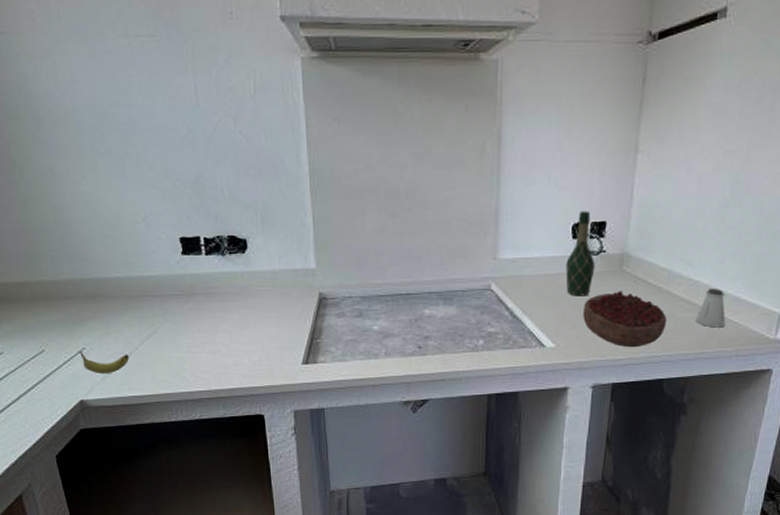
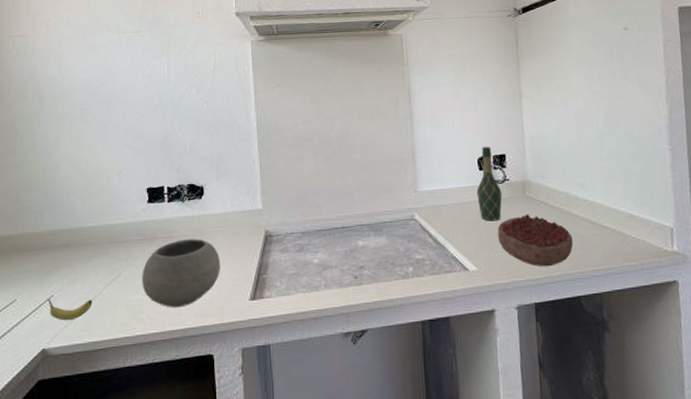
bowl: none [181,297,270,368] -> present [142,238,221,308]
saltshaker: present [696,289,726,328] -> none [598,207,626,244]

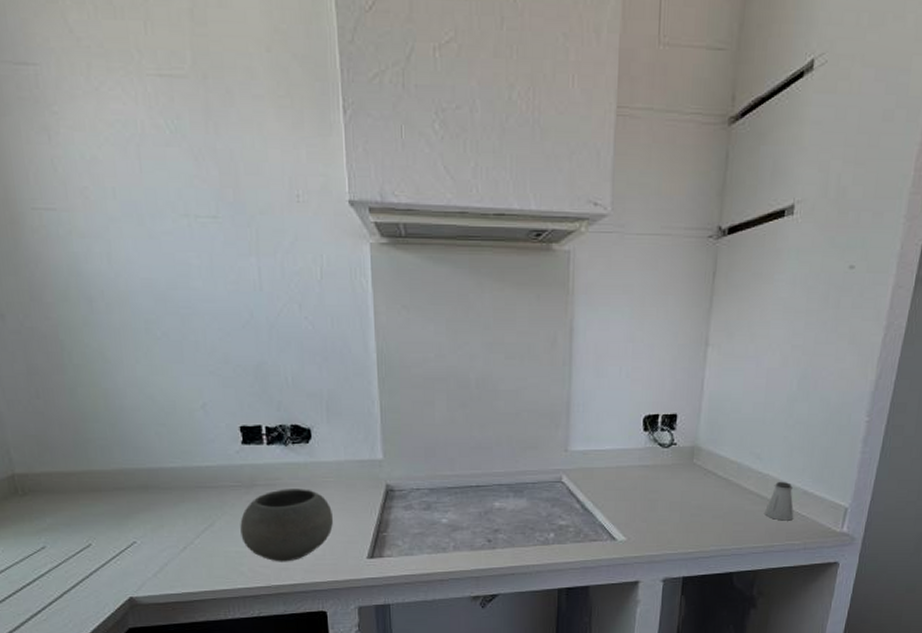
fruit: present [47,298,93,321] -> none [128,544,184,570]
wine bottle: present [476,146,503,222] -> none [637,403,666,489]
decorative bowl: present [497,214,574,267] -> none [654,484,737,541]
saltshaker: none [598,207,626,244] -> present [765,482,794,521]

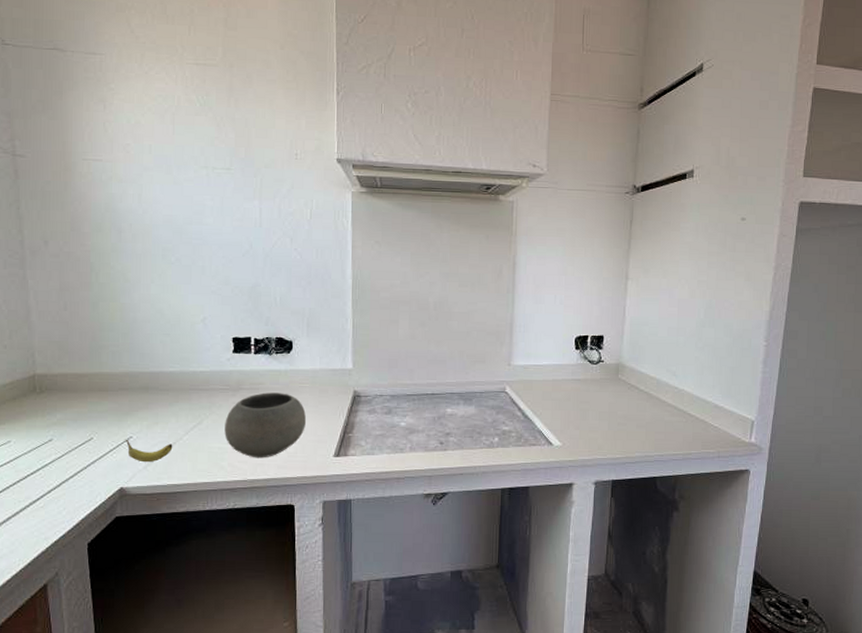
fruit: none [128,544,184,570] -> present [125,439,173,463]
saltshaker: present [765,482,794,521] -> none [682,397,708,431]

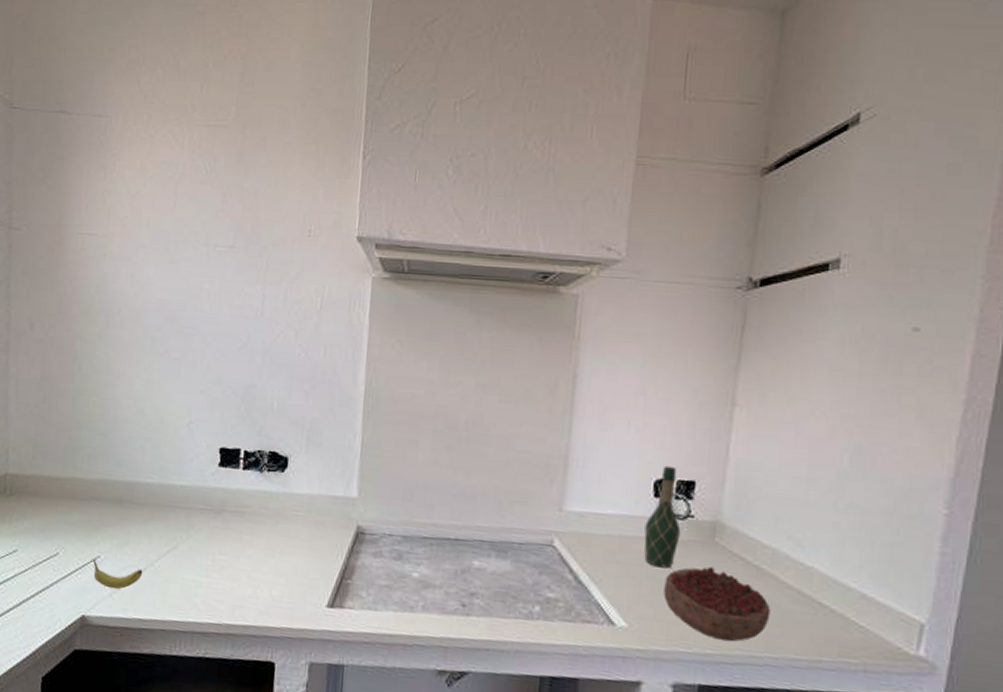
bowl: present [224,392,307,458] -> none [201,518,298,600]
wine bottle: none [570,326,595,400] -> present [644,465,681,568]
decorative bowl: none [585,396,658,448] -> present [663,567,771,642]

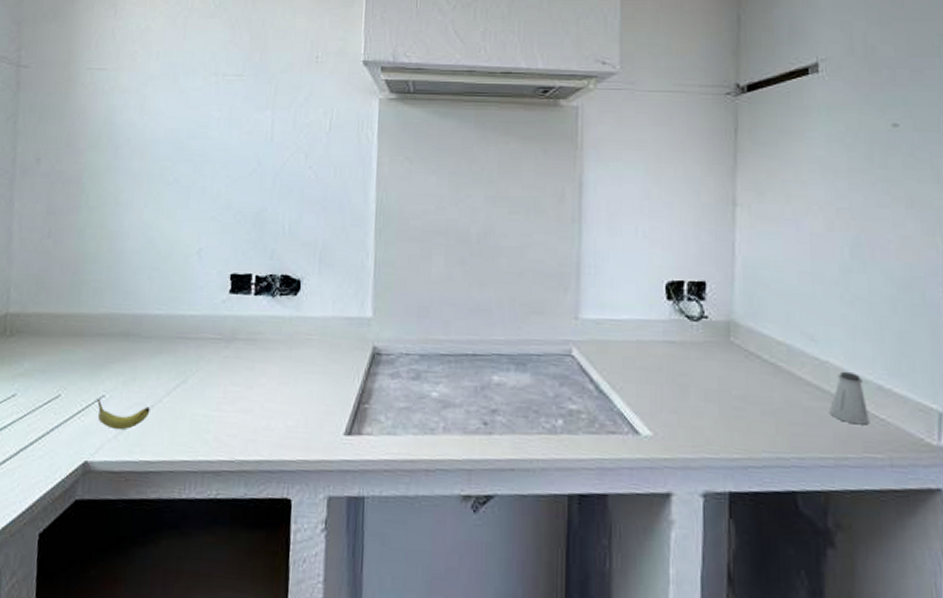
wine bottle: present [644,465,681,568] -> none [661,267,696,372]
decorative bowl: present [663,567,771,642] -> none [685,367,793,445]
saltshaker: none [809,578,849,631] -> present [830,372,870,425]

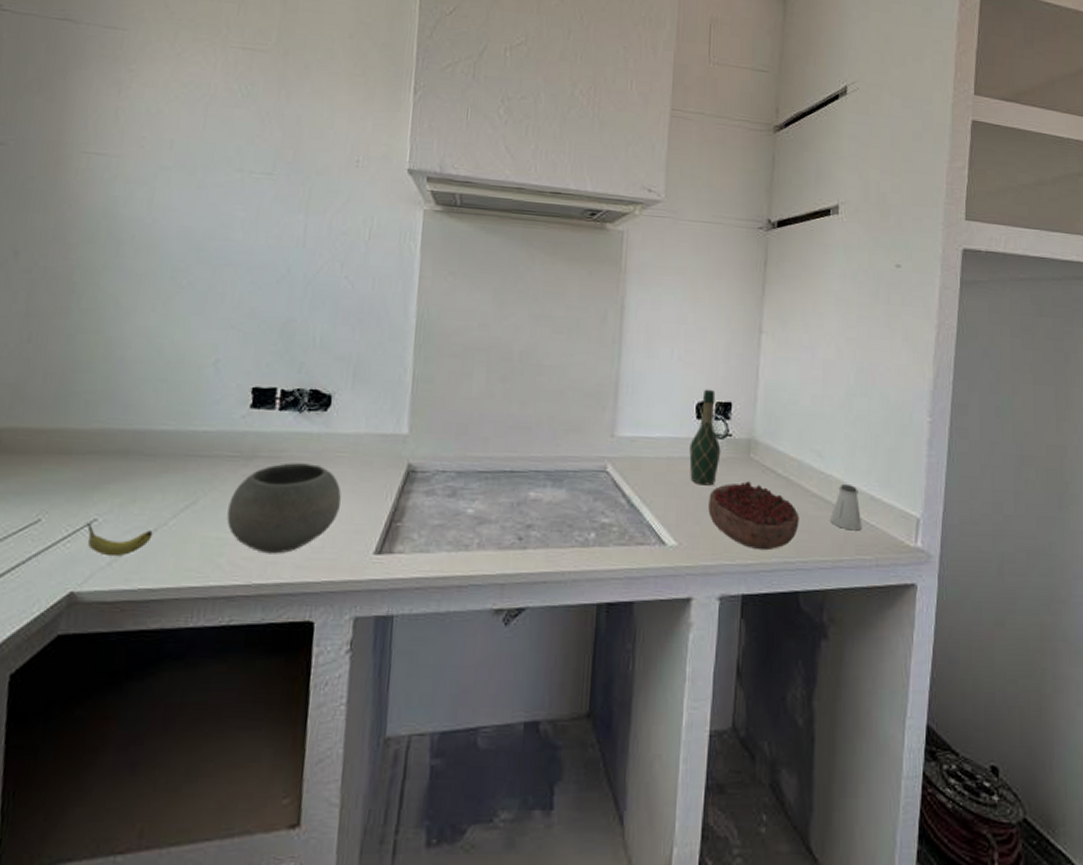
bowl: none [212,345,313,432] -> present [227,462,341,554]
wine bottle: none [661,267,696,372] -> present [689,389,721,486]
decorative bowl: none [685,367,793,445] -> present [708,481,800,551]

